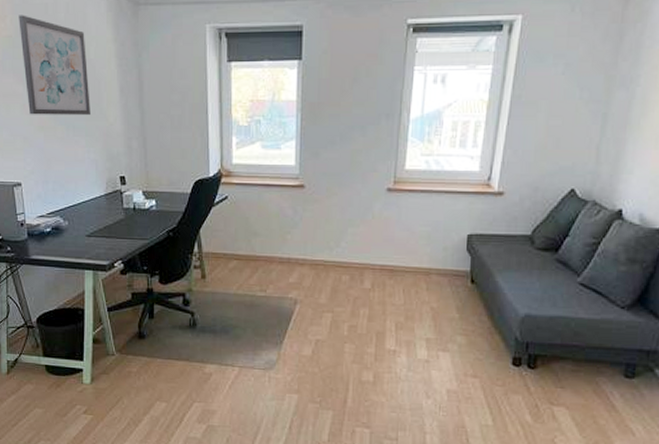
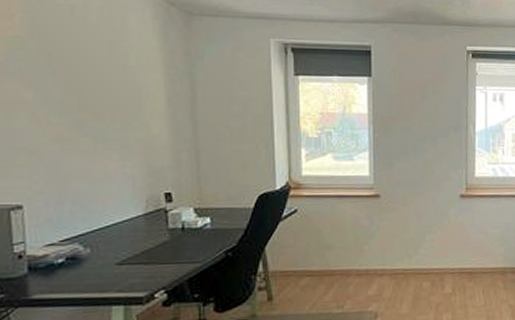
wall art: present [18,15,90,115] -> none [32,14,128,125]

